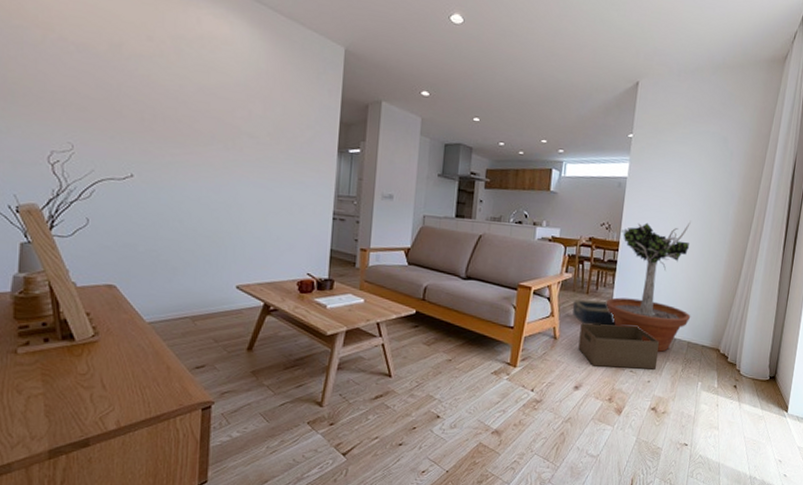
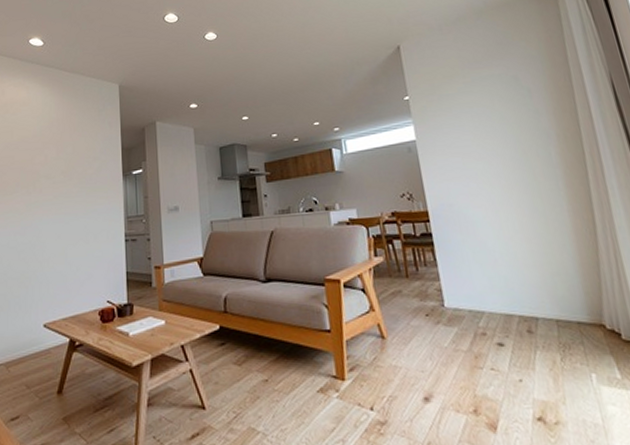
basket: present [572,299,616,327] -> none [392,284,454,316]
storage basket: present [578,323,659,370] -> none [409,309,526,368]
potted tree: present [606,220,691,352] -> none [426,171,549,338]

